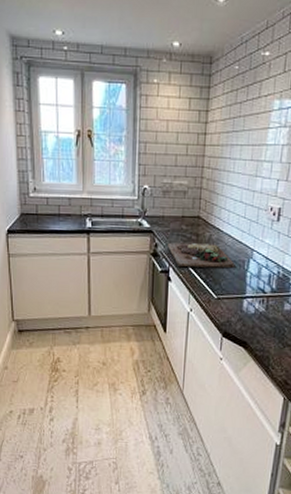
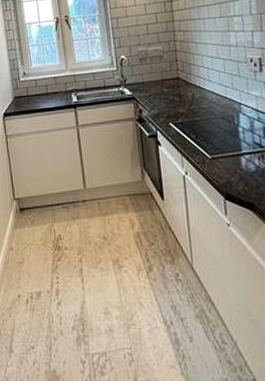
cutting board: present [168,242,235,269] -> none [152,103,225,130]

